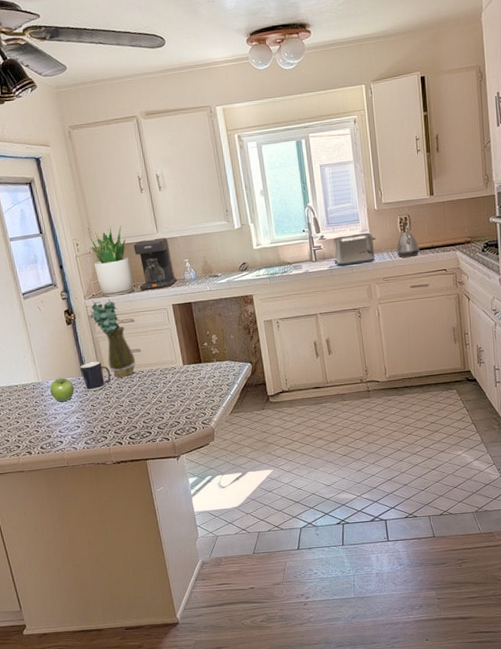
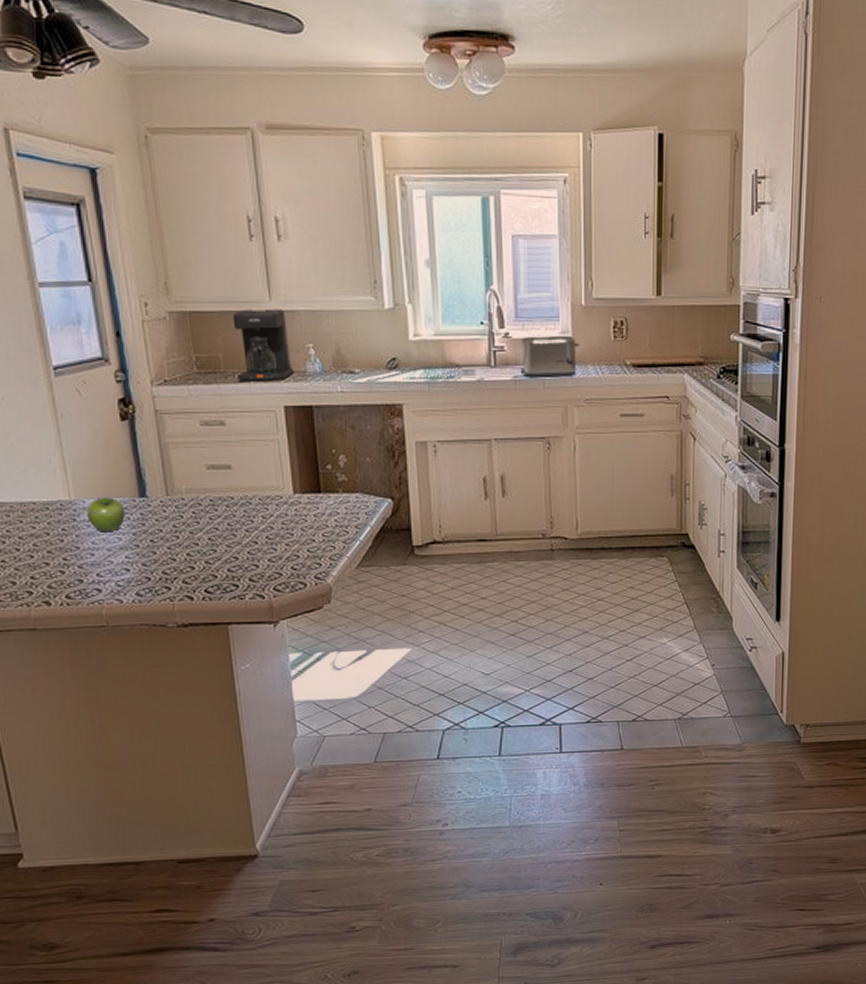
mug: present [79,361,111,391] -> none [136,478,183,520]
planter: present [90,225,134,297] -> none [166,282,229,386]
vase: present [90,299,136,378] -> none [158,387,224,504]
kettle: present [396,220,419,258] -> none [605,325,636,376]

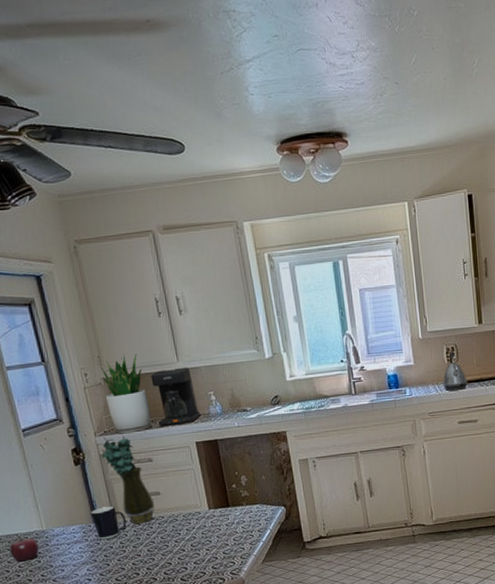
fruit: none [23,504,63,539] -> present [9,535,39,562]
fruit: present [86,498,125,532] -> none [55,525,84,553]
mug: none [136,478,183,520] -> present [90,506,126,540]
vase: none [158,387,224,504] -> present [101,436,155,525]
planter: none [166,282,229,386] -> present [100,353,152,434]
toaster: present [522,335,580,378] -> none [374,363,421,401]
kettle: none [605,325,636,376] -> present [442,350,468,392]

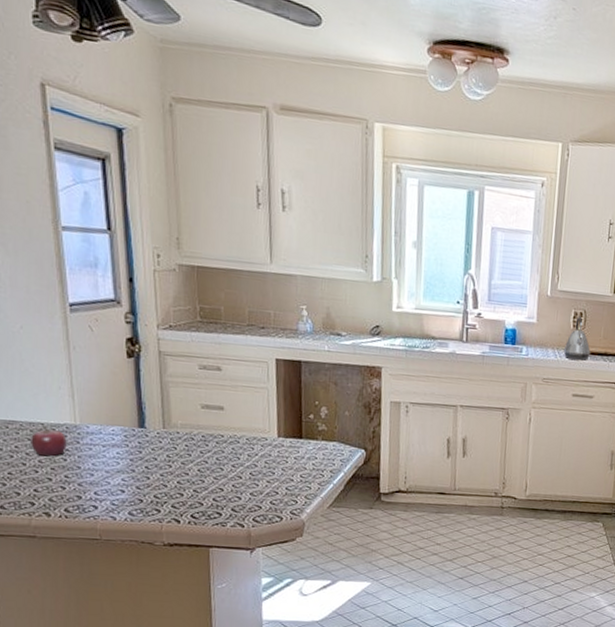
mug: present [90,506,126,540] -> none [136,411,178,450]
planter: present [100,353,152,434] -> none [177,240,229,334]
vase: present [101,436,155,525] -> none [162,331,216,439]
coffee maker: present [151,367,200,426] -> none [236,269,286,336]

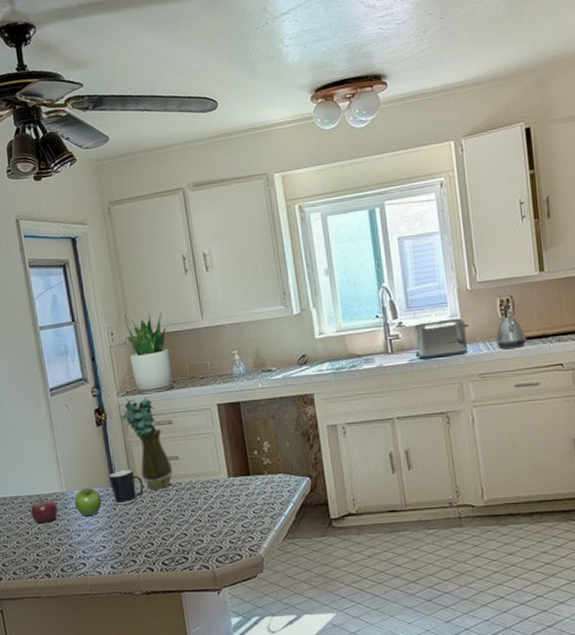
fruit: none [89,424,125,456] -> present [74,488,102,517]
mug: none [136,411,178,450] -> present [108,470,143,505]
vase: none [162,331,216,439] -> present [123,397,173,491]
planter: none [177,240,229,334] -> present [126,311,174,395]
toaster: none [491,318,543,357] -> present [414,318,470,360]

